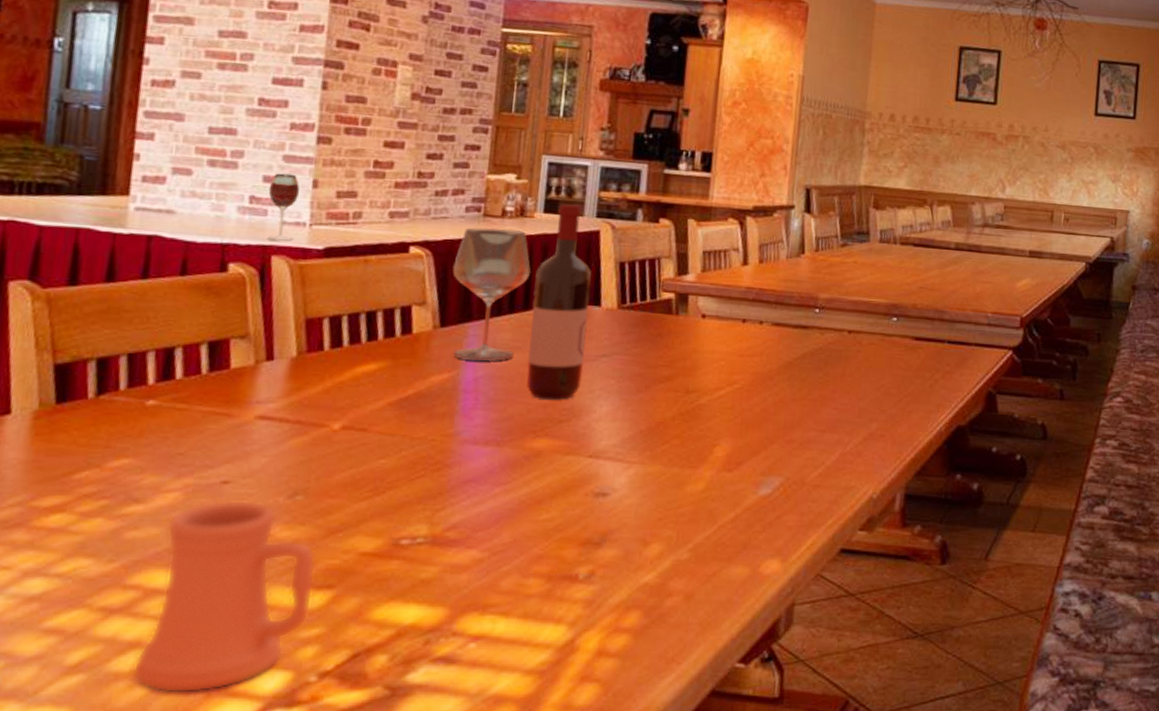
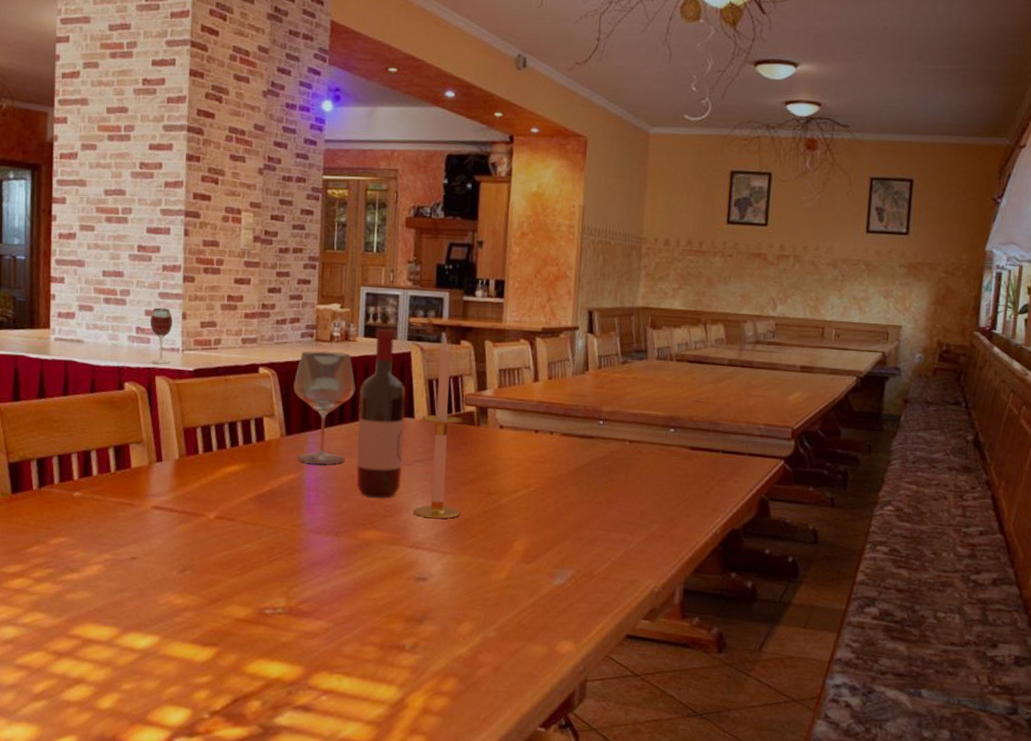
beer mug: present [132,499,316,693] -> none [79,572,204,721]
candle: none [595,216,658,423] -> present [413,338,462,519]

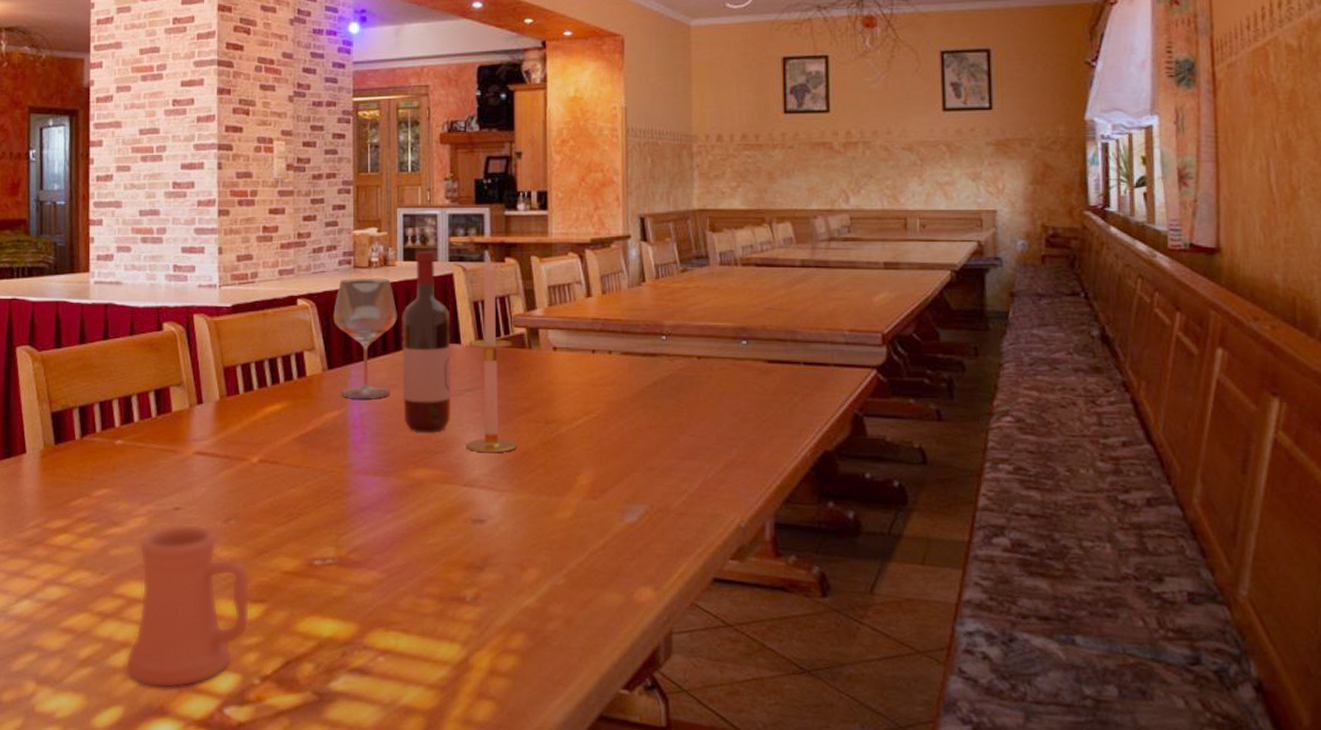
beer mug: none [79,572,204,721] -> present [125,523,251,688]
wineglass: present [149,307,173,365] -> none [186,244,210,302]

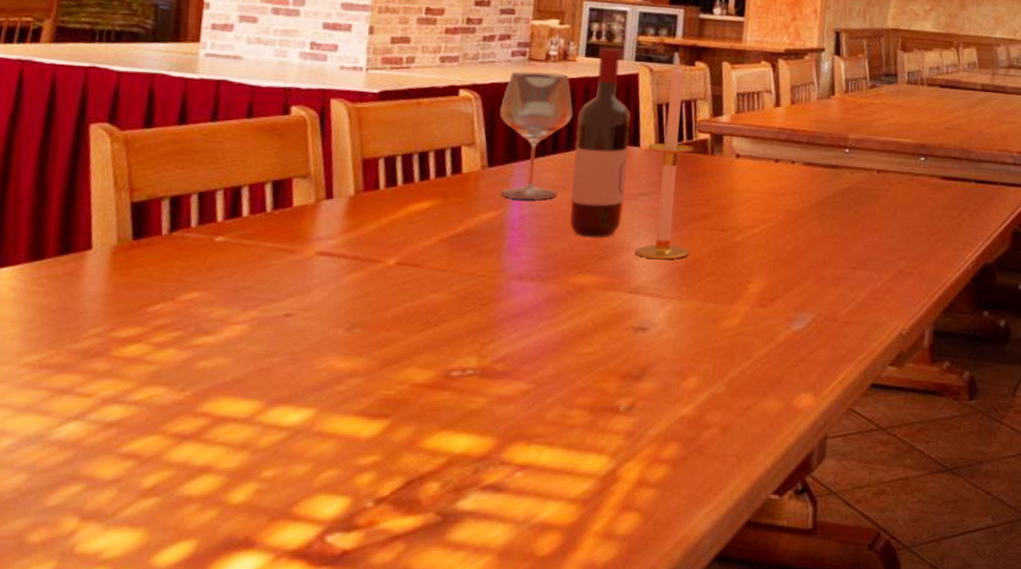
beer mug: present [125,523,251,688] -> none [202,331,373,517]

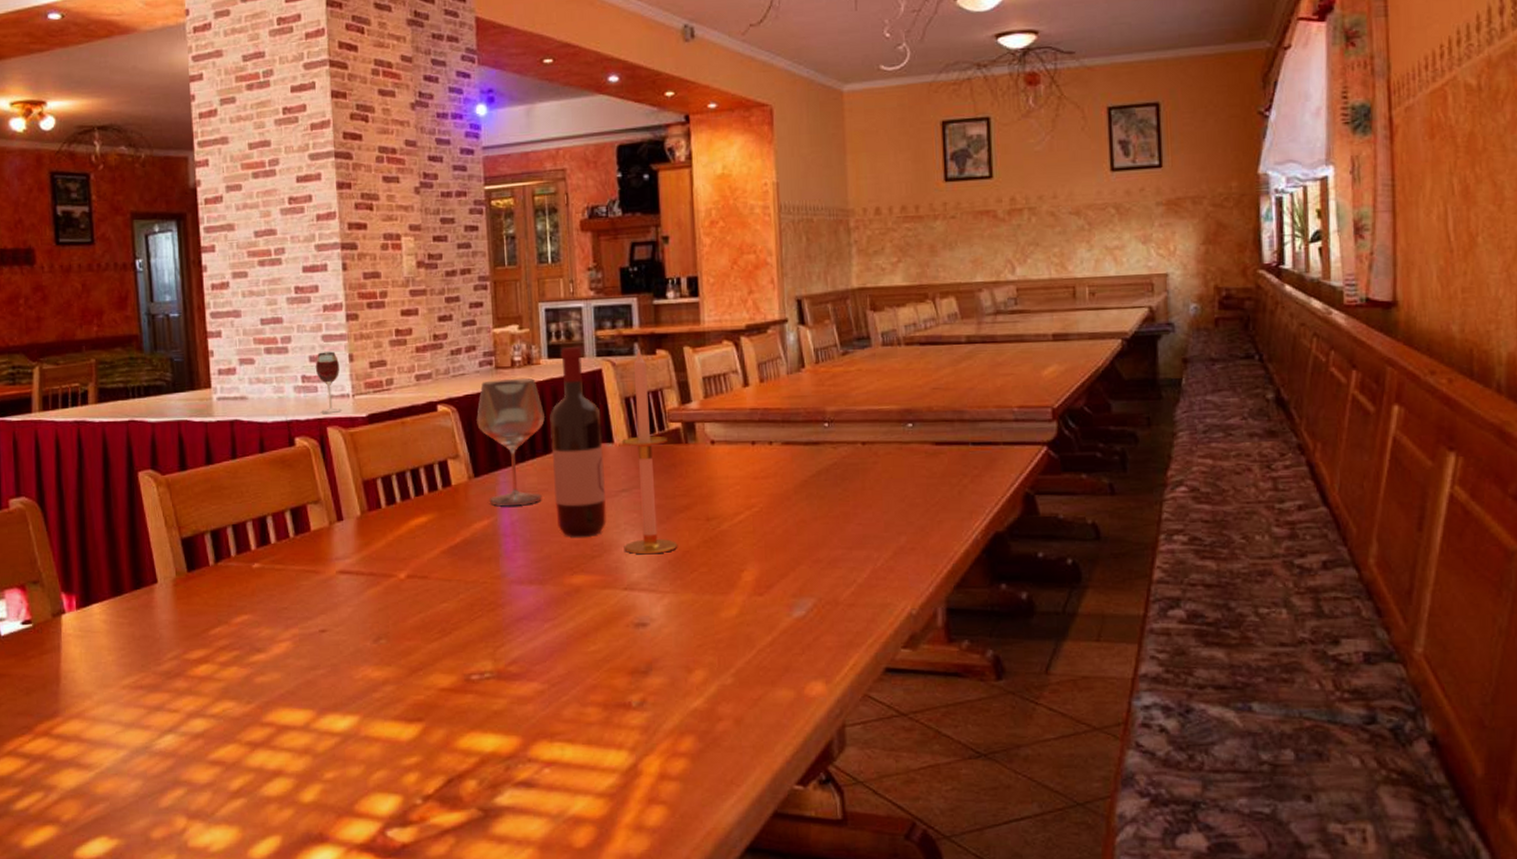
wineglass: none [327,20,357,86] -> present [315,351,341,414]

